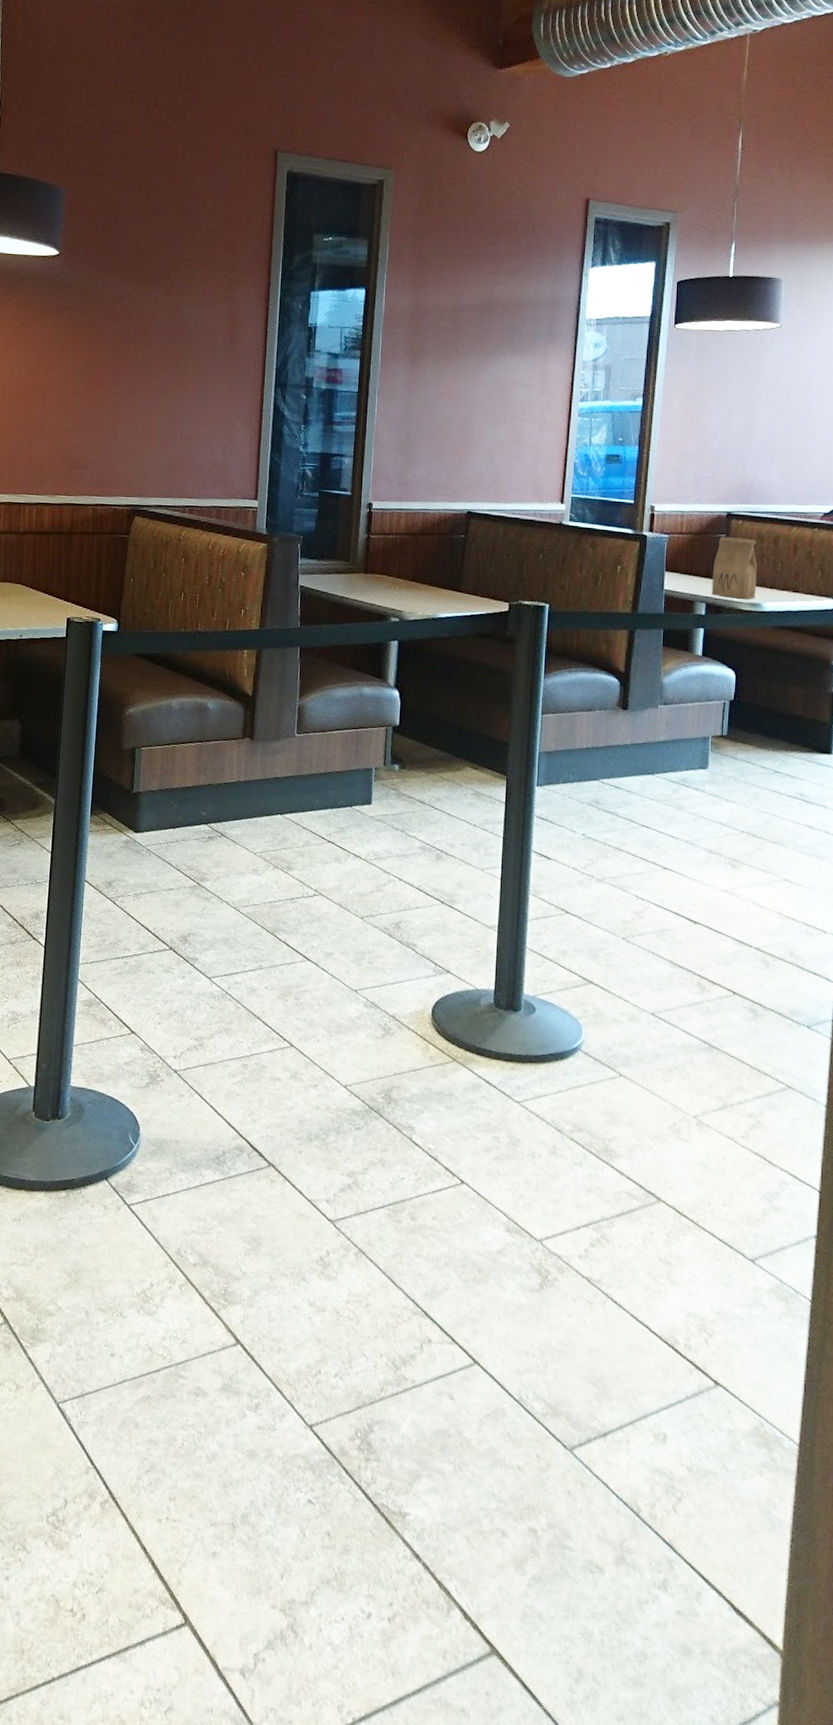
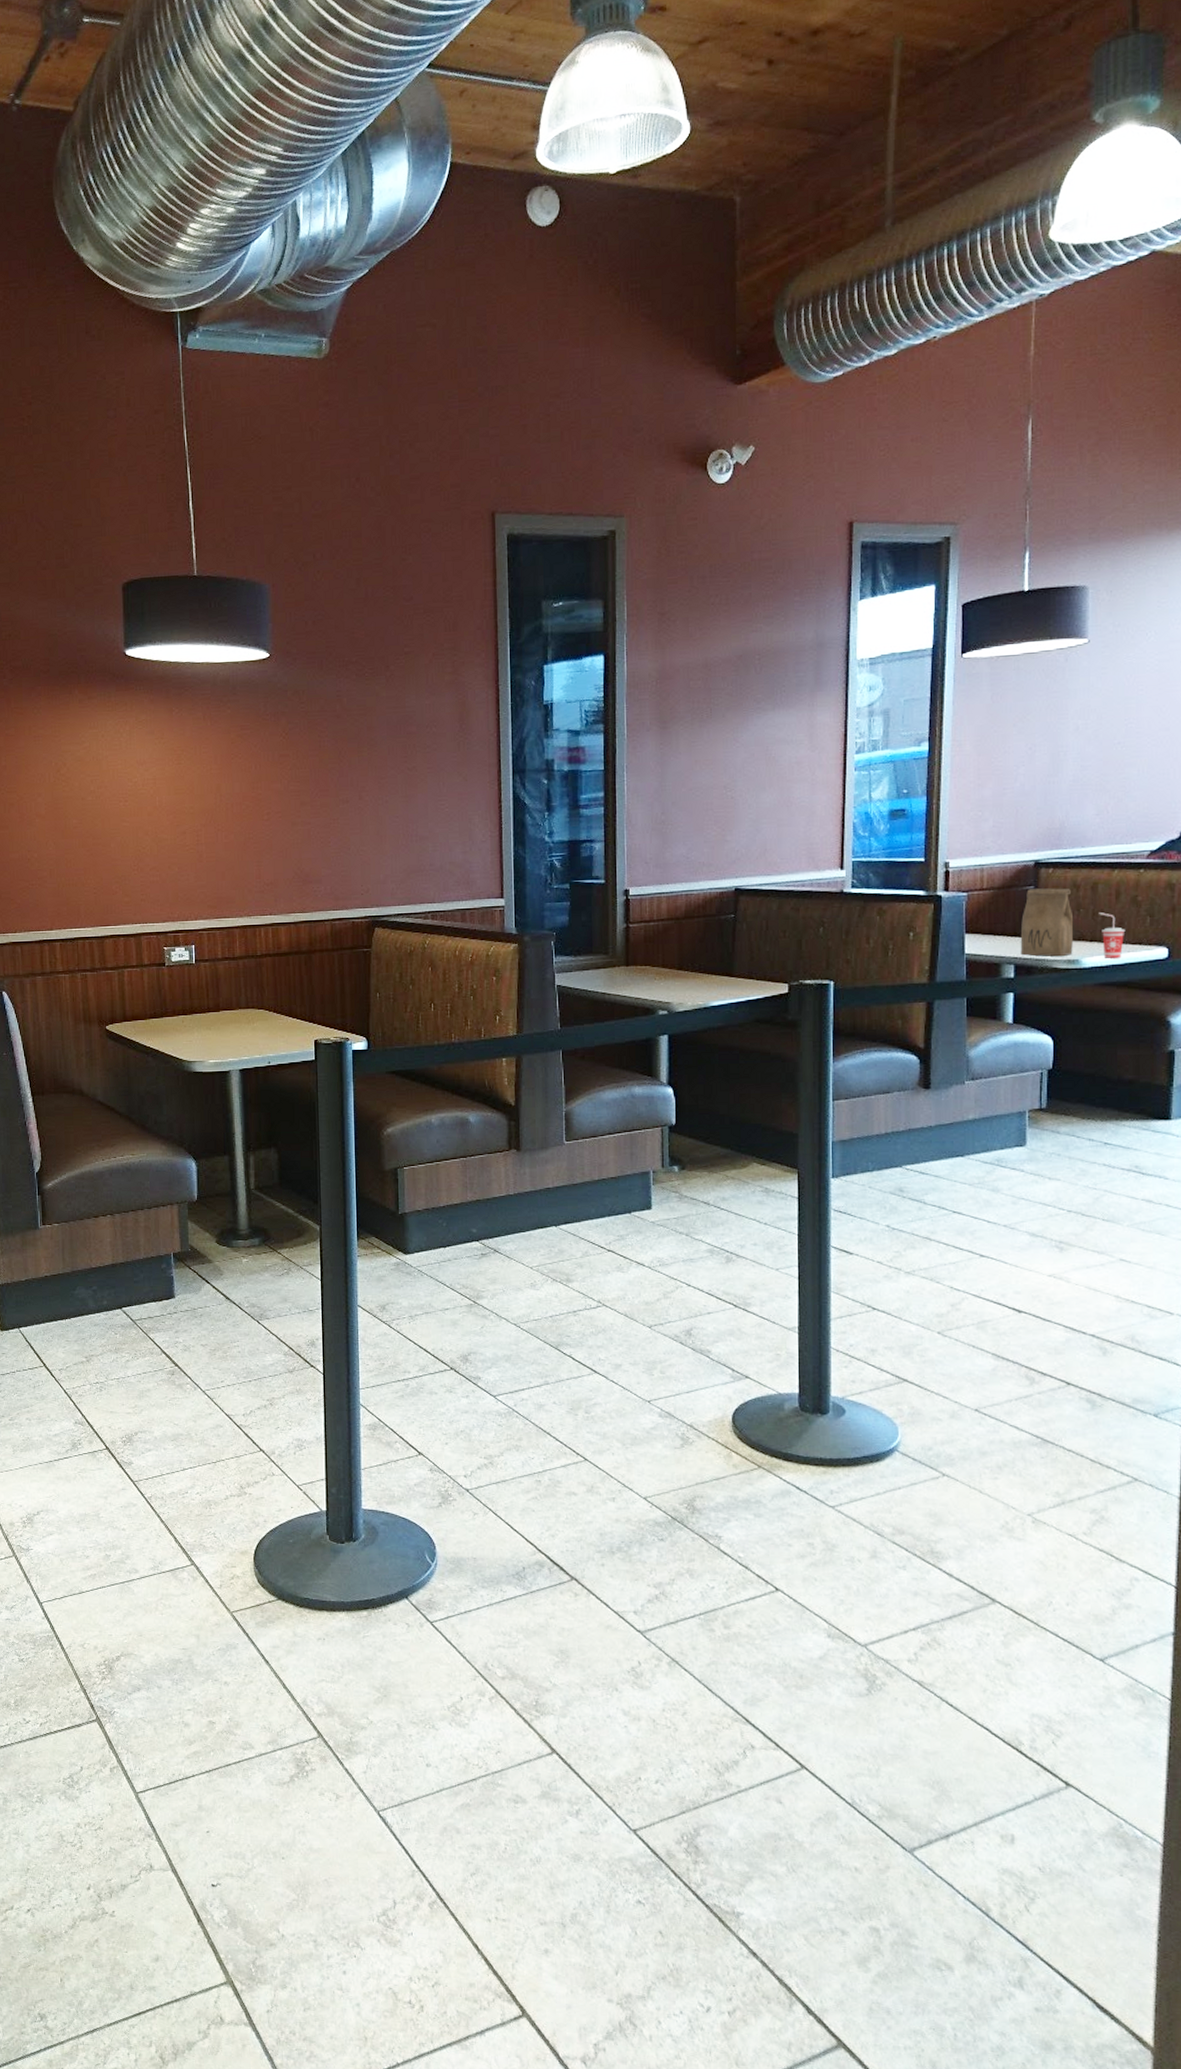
beverage cup: none [779,563,801,605] -> present [1099,912,1126,958]

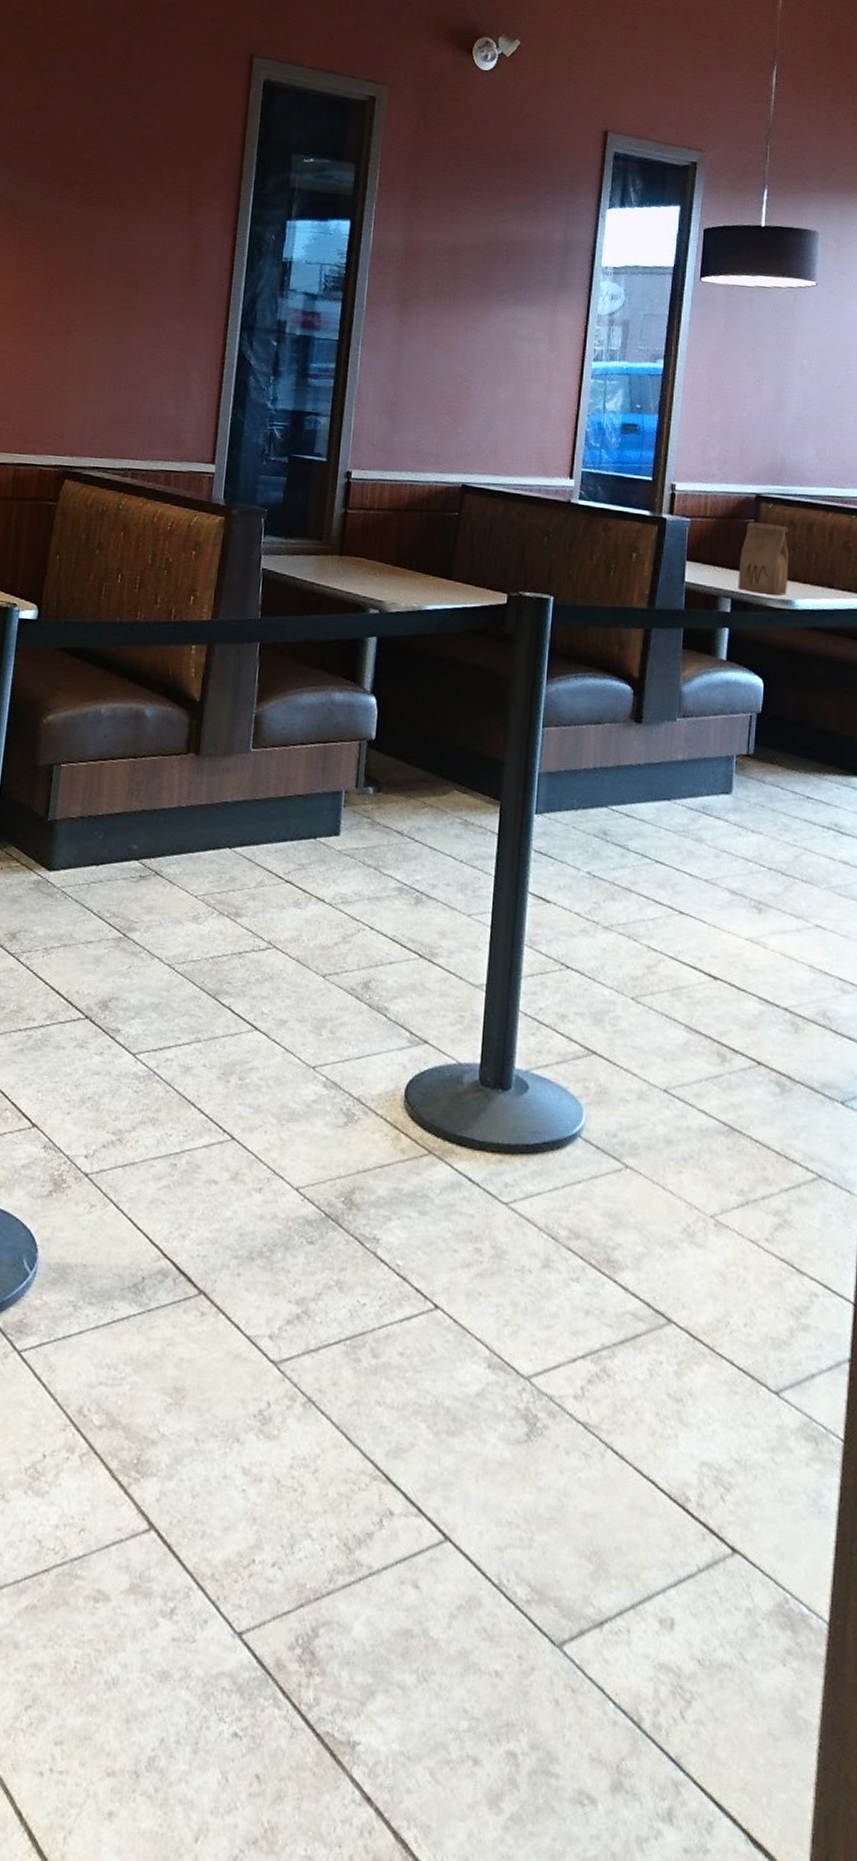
beverage cup: present [1099,912,1126,958] -> none [813,554,837,603]

